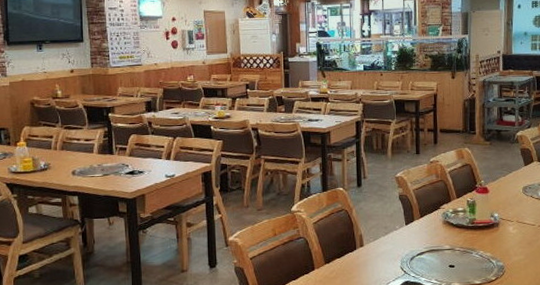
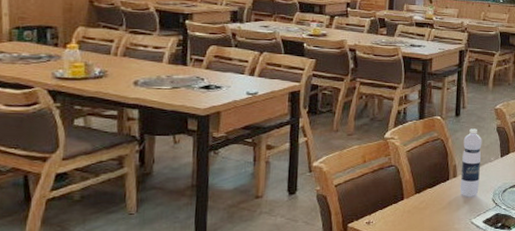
water bottle: none [367,198,386,265] -> present [460,128,482,196]

